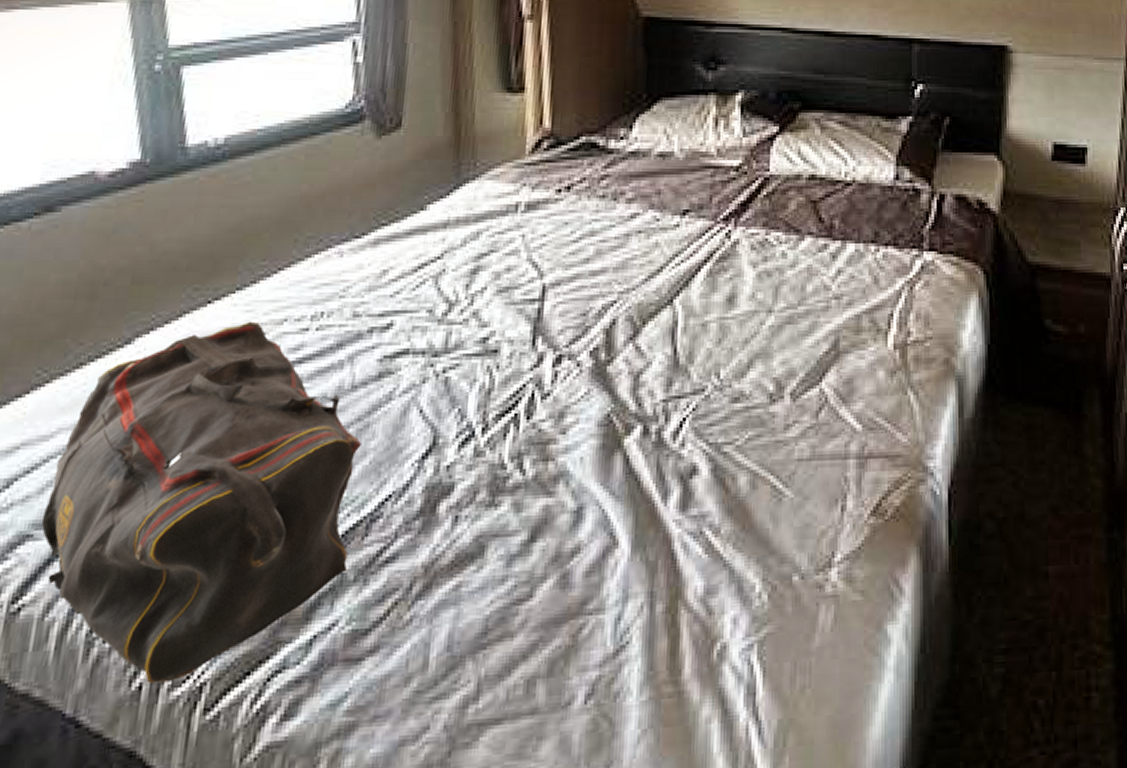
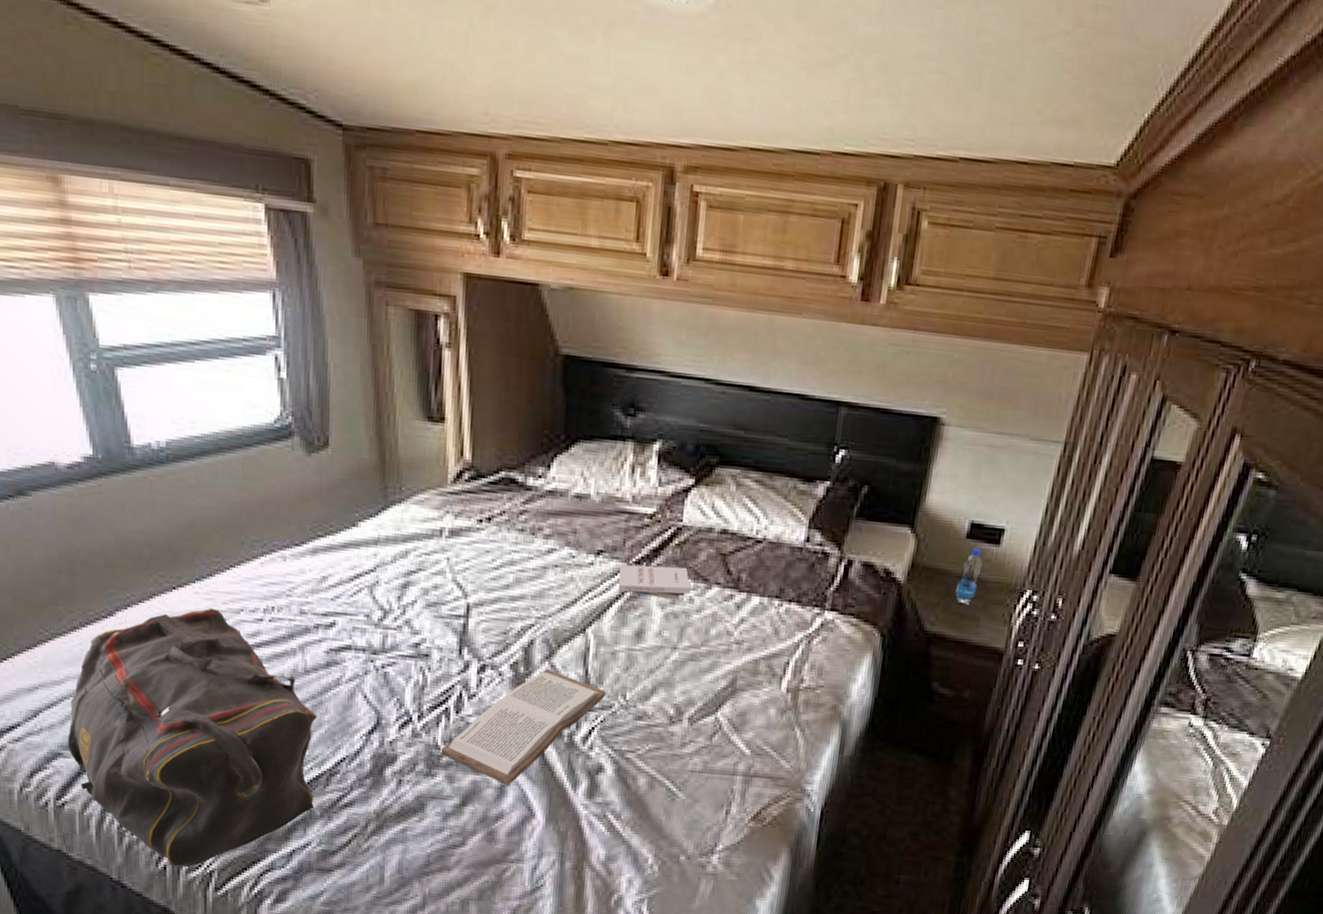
book: none [507,351,698,507] -> present [440,668,607,785]
books: none [706,219,782,256] -> present [618,564,690,600]
bottle: none [1051,169,1073,230] -> present [954,547,983,605]

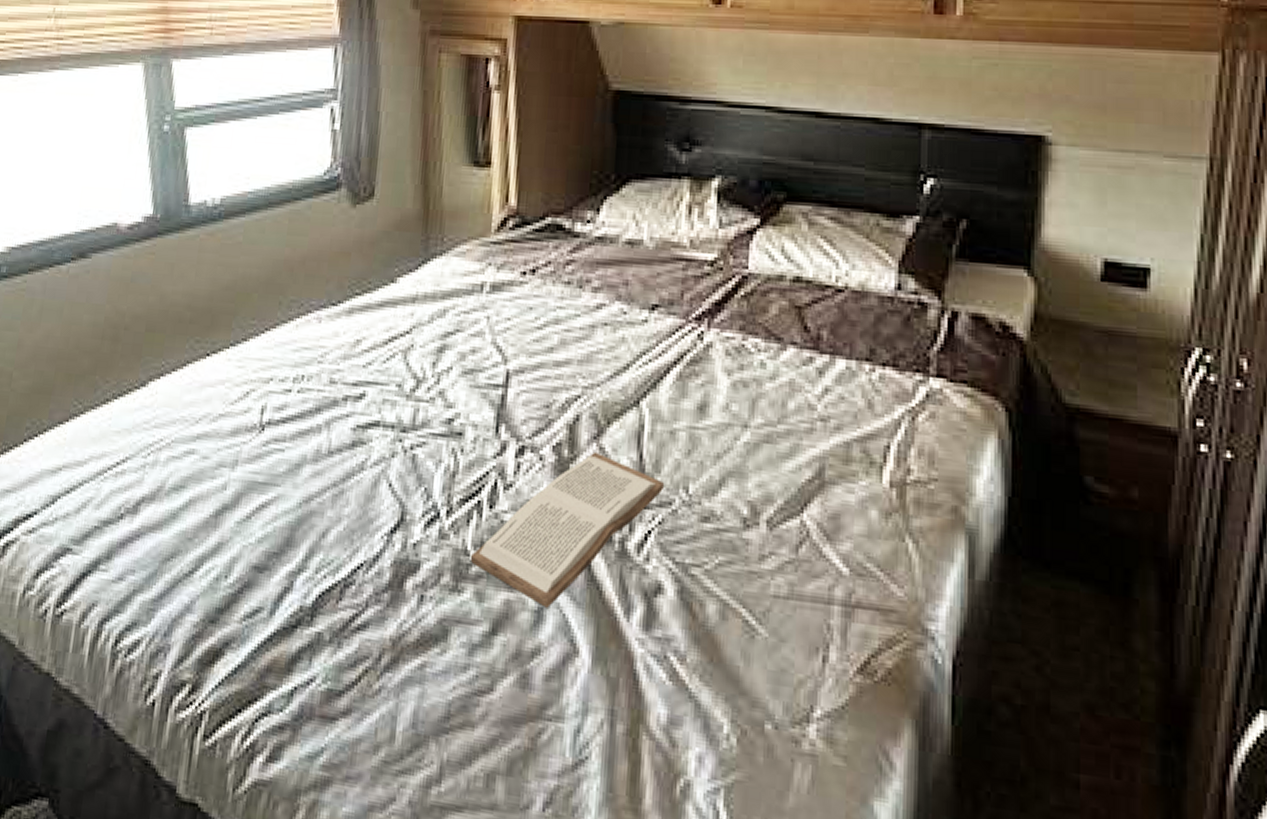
duffel bag: present [67,608,317,867] -> none [78,376,337,705]
books: present [618,564,690,600] -> none [676,321,761,364]
bottle: present [954,547,983,605] -> none [1097,293,1129,369]

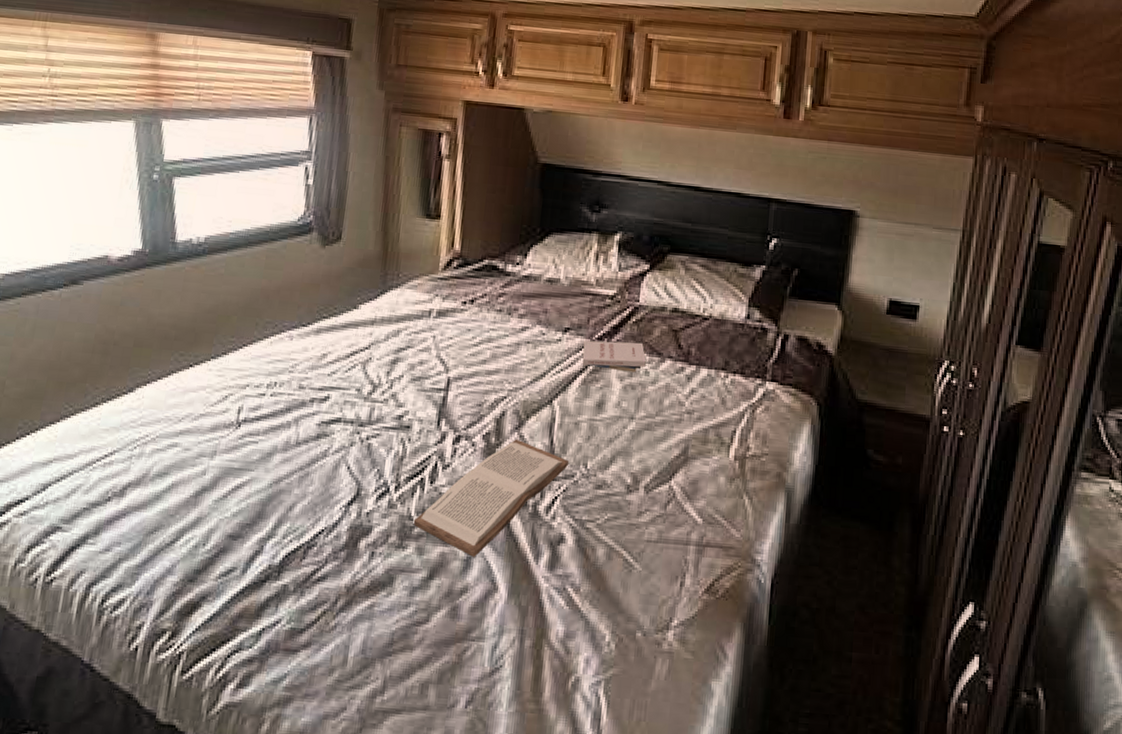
books: none [676,321,761,364] -> present [582,340,646,373]

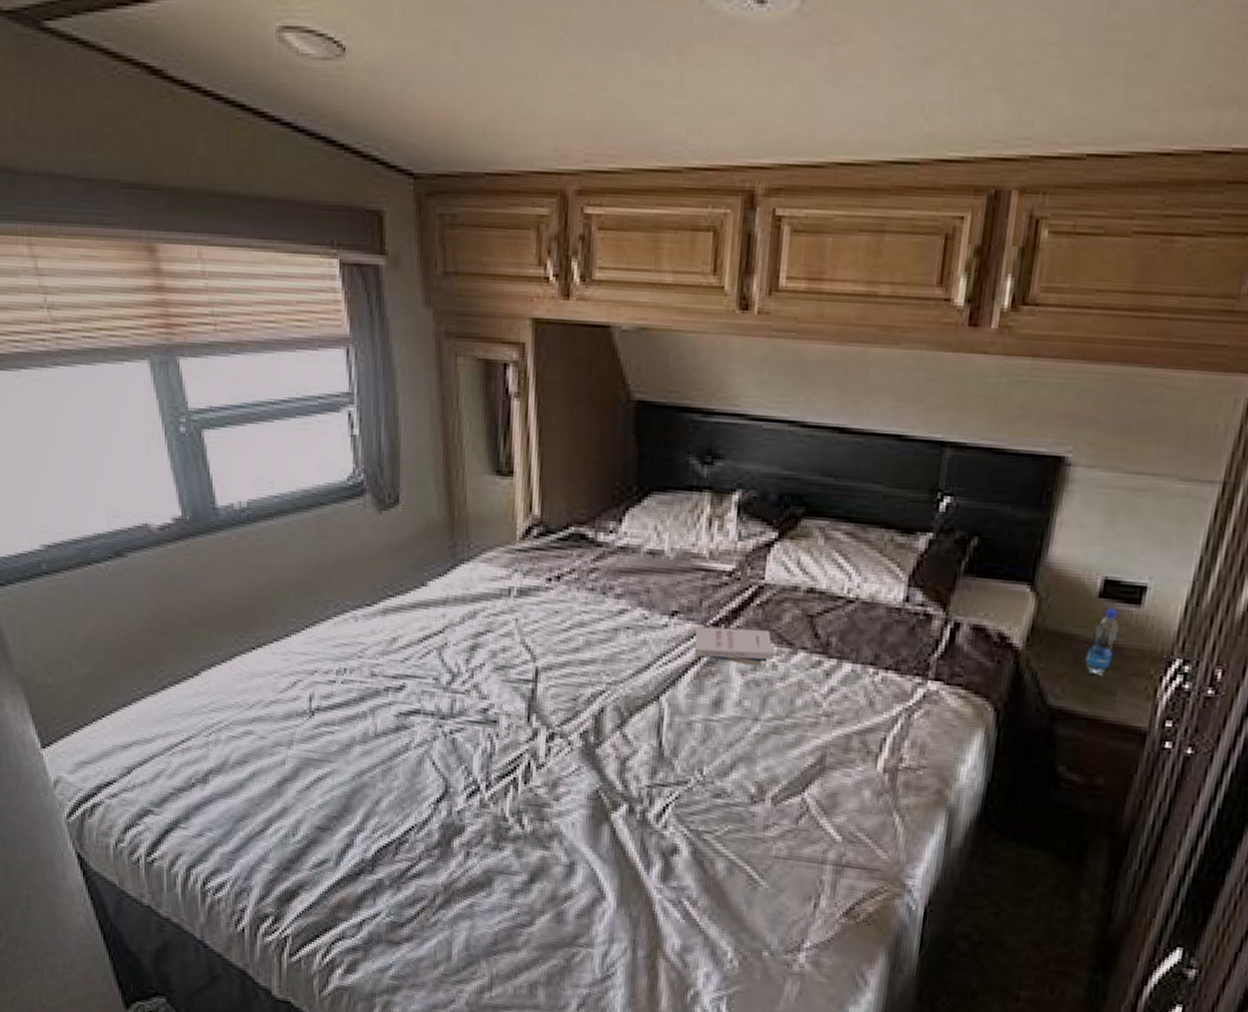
book: present [413,439,570,557] -> none [508,738,682,863]
bottle: none [881,322,904,375] -> present [1084,608,1120,677]

